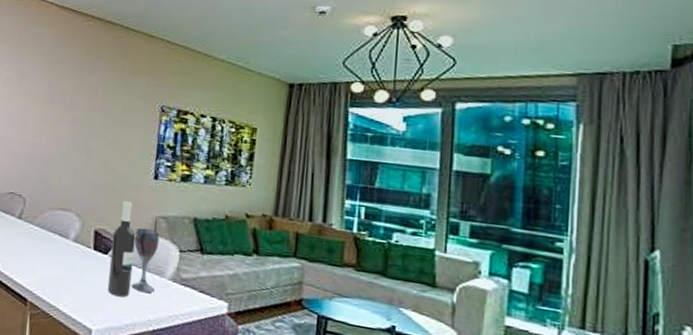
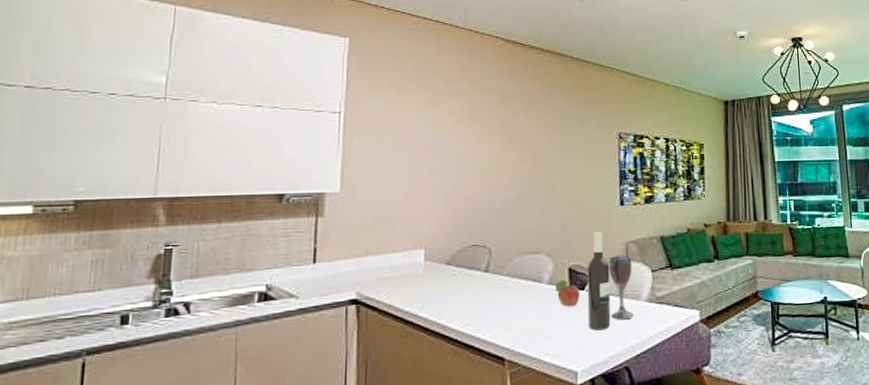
fruit: none [80,240,103,268] -> present [556,279,580,307]

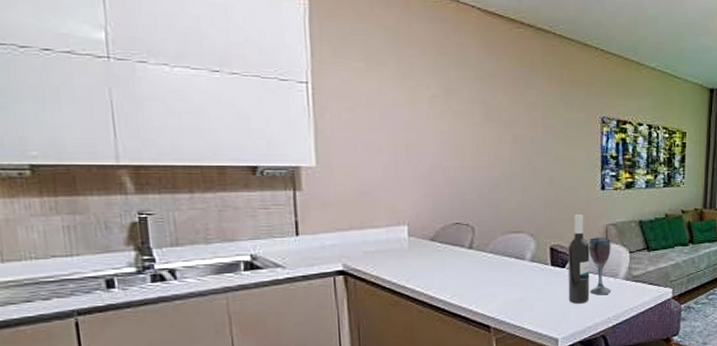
fruit: present [556,279,580,307] -> none [538,257,561,283]

